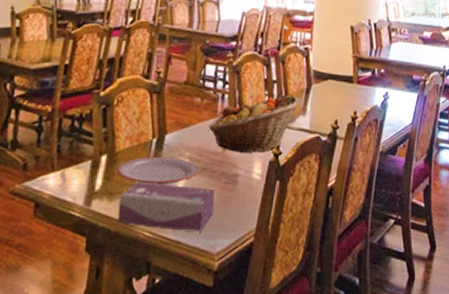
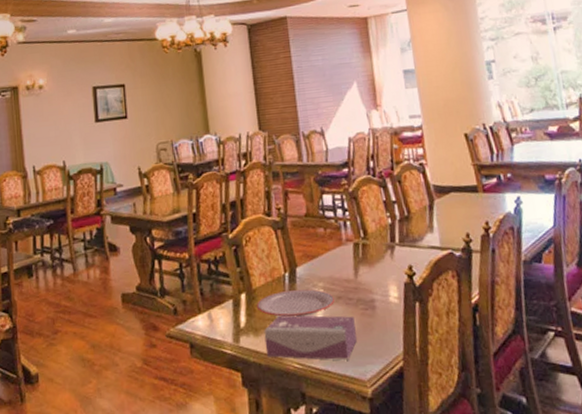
fruit basket: present [208,95,300,154] -> none [336,213,426,279]

